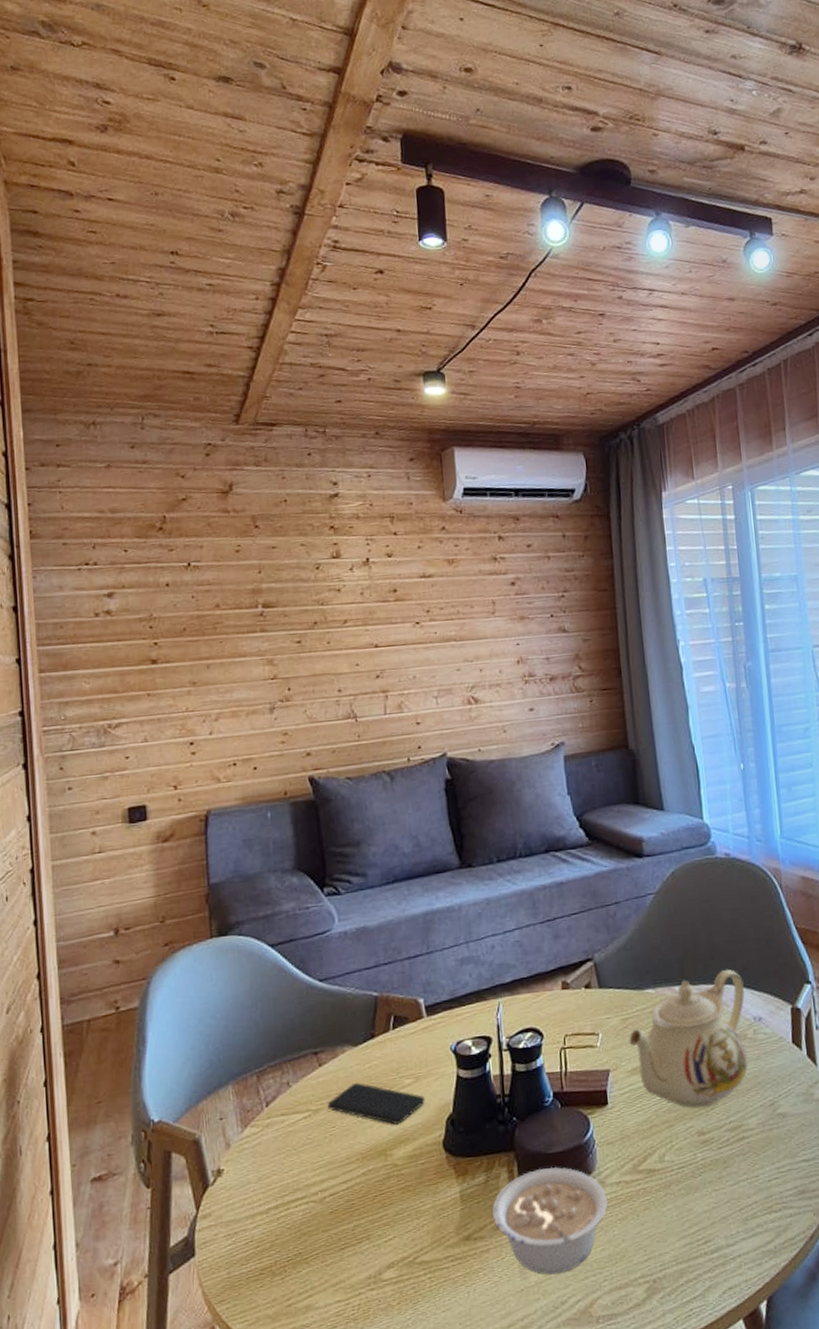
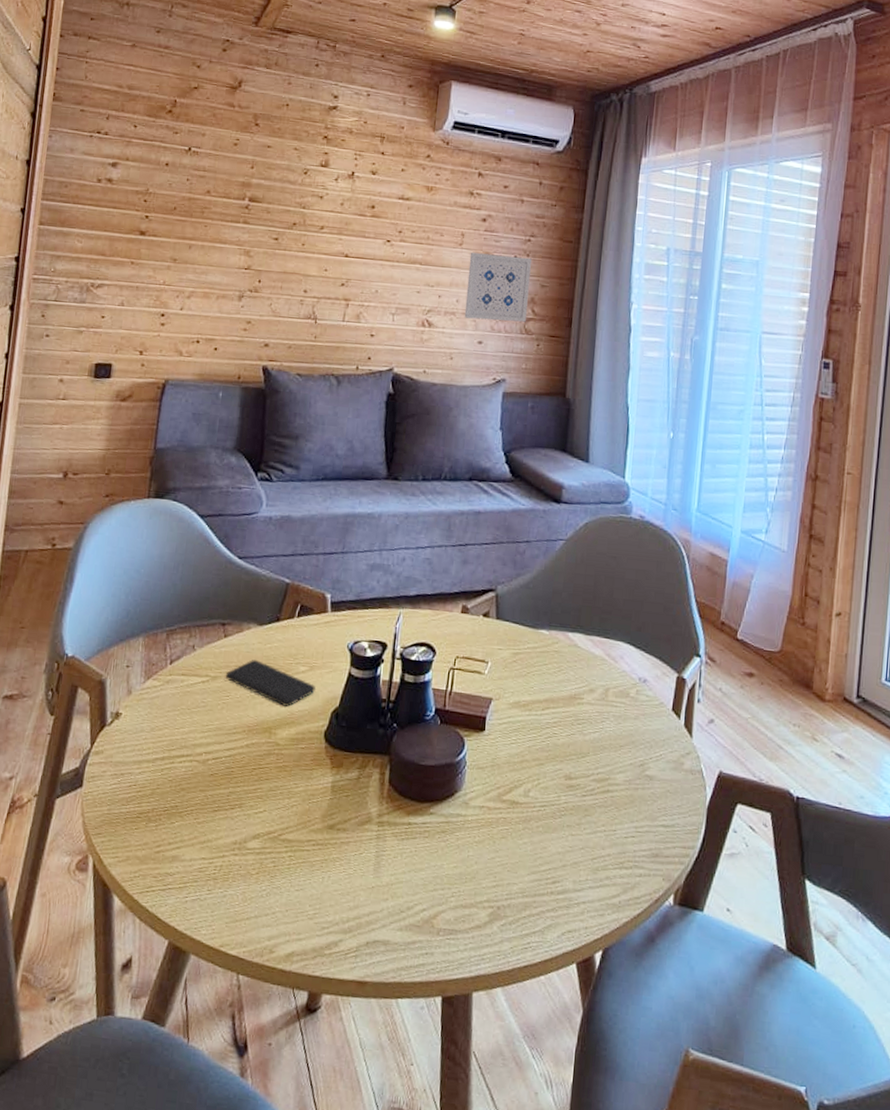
legume: present [492,1167,608,1275] -> none [358,777,468,880]
wall art: none [504,614,574,688] -> present [464,252,532,322]
teapot: present [629,970,749,1109] -> none [515,627,635,754]

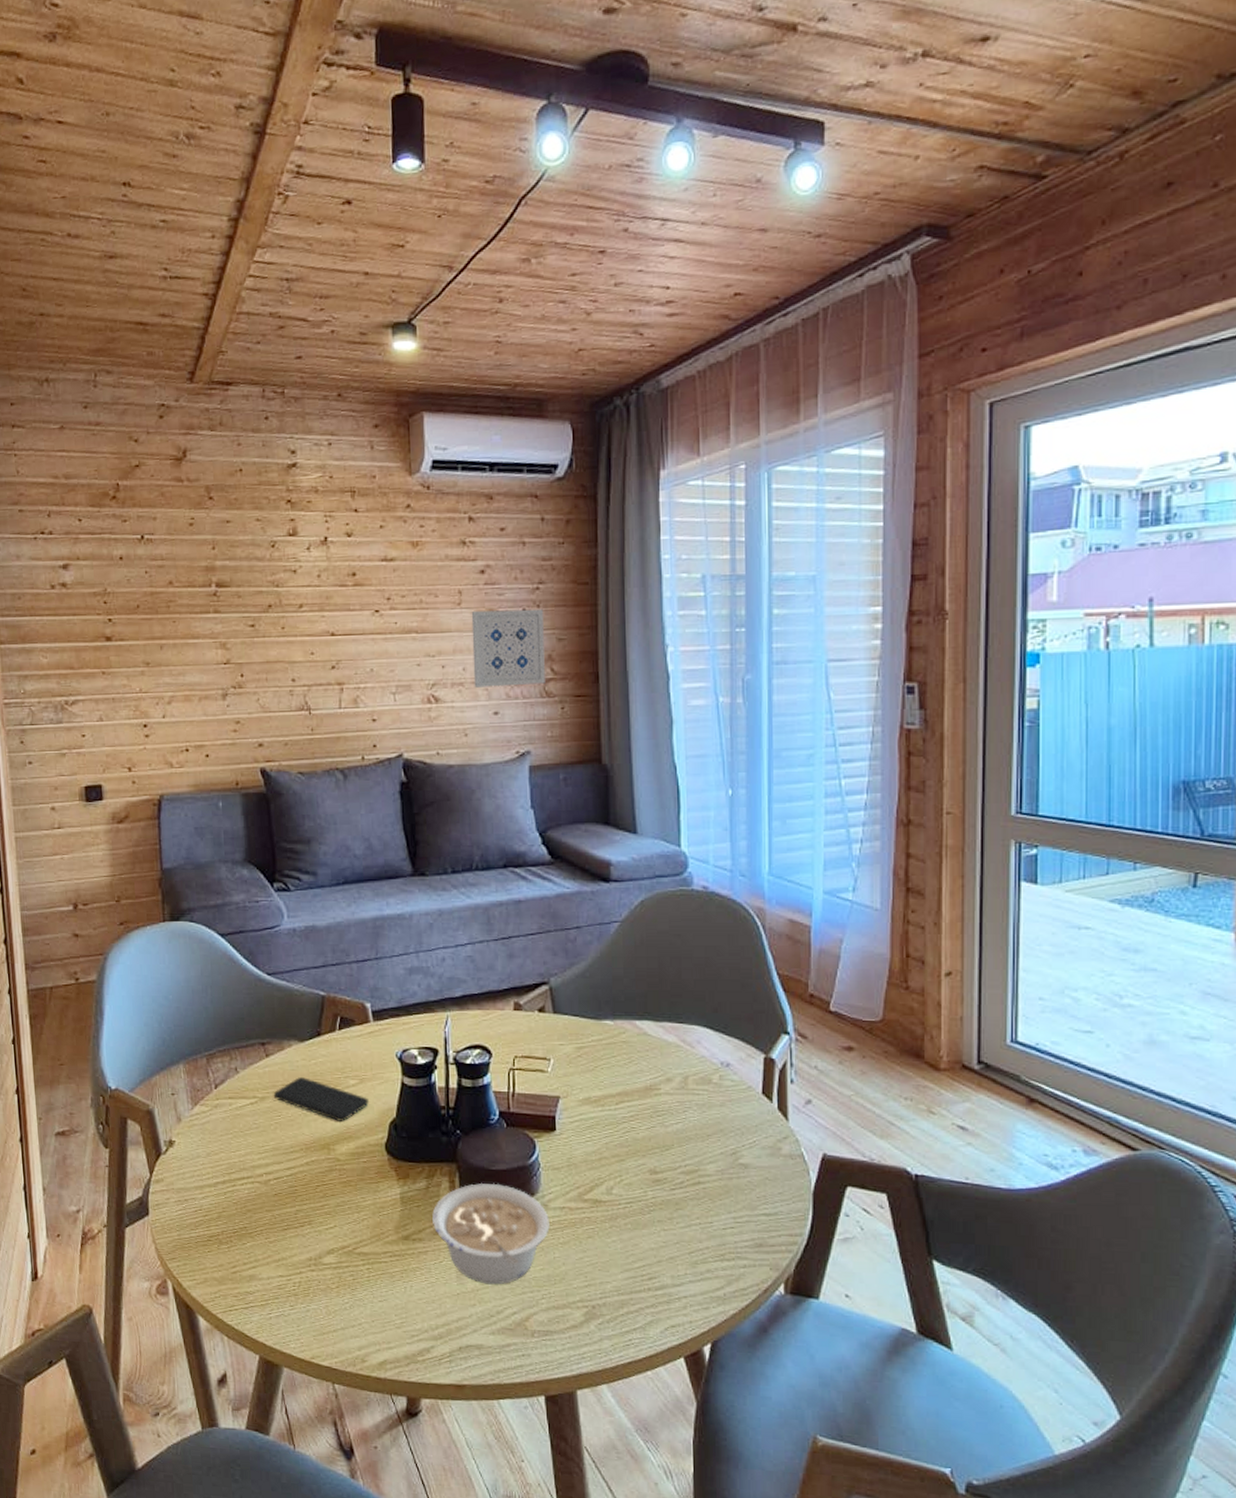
legume: none [358,777,468,880] -> present [431,1183,550,1285]

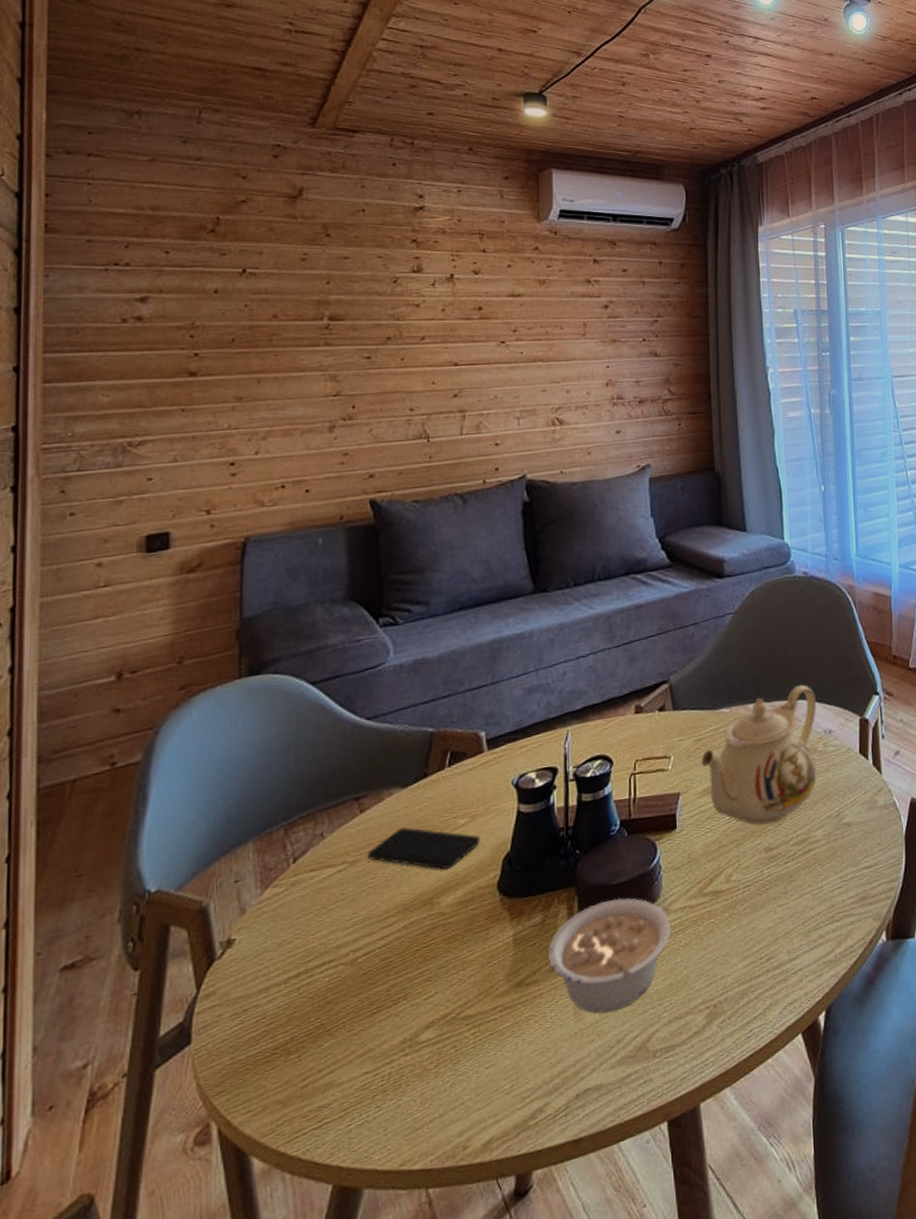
wall art: present [471,608,545,688] -> none [595,338,664,410]
teapot: none [582,1010,712,1147] -> present [701,685,817,826]

